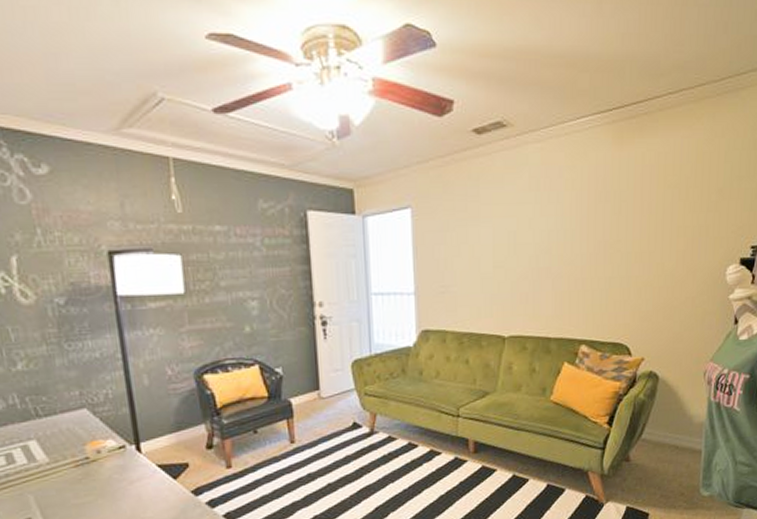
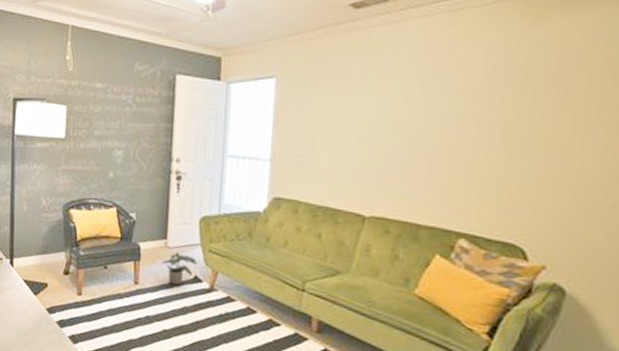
potted plant: none [317,401,354,436] -> present [161,252,197,286]

